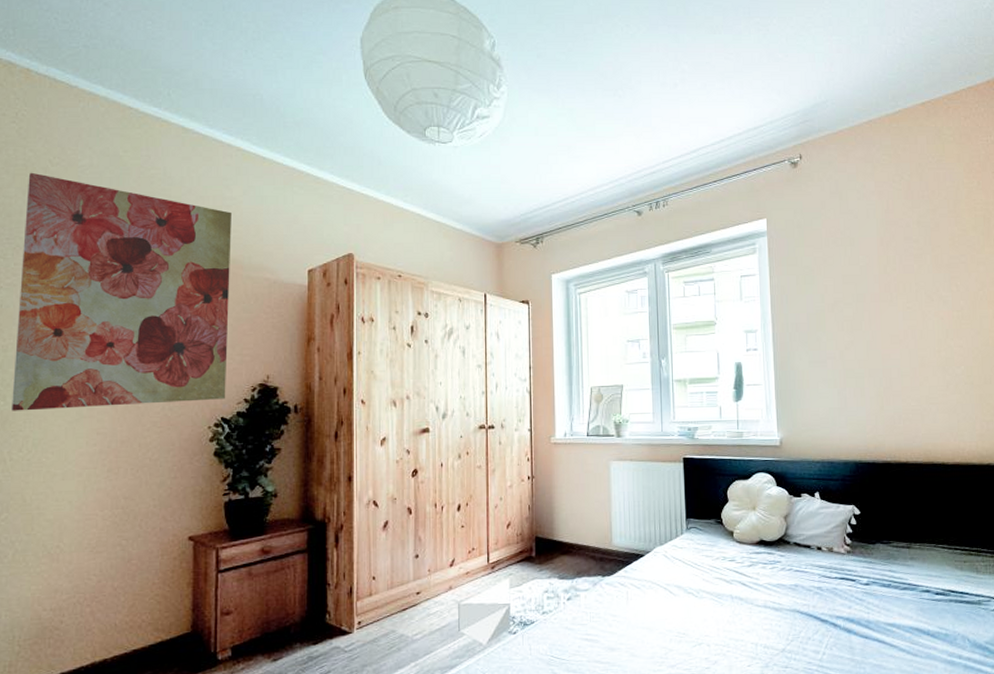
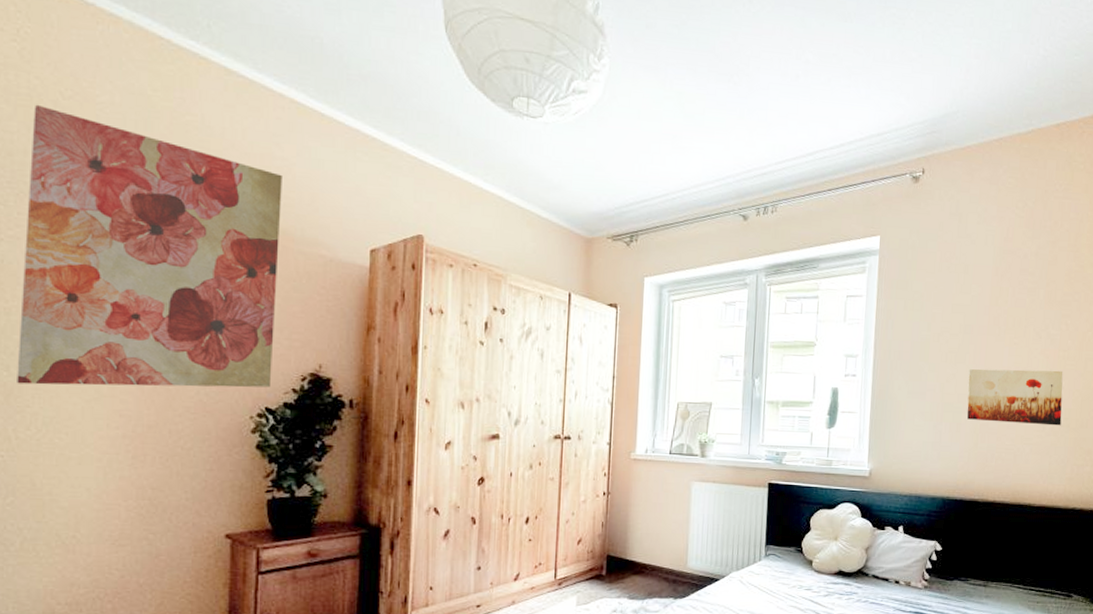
wall art: none [866,330,965,384] -> present [967,369,1063,426]

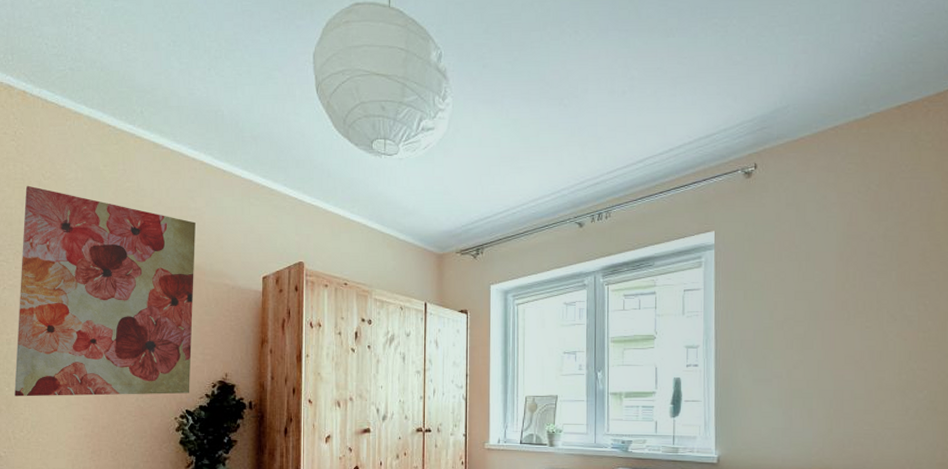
wall art: present [967,369,1063,426] -> none [817,352,927,409]

